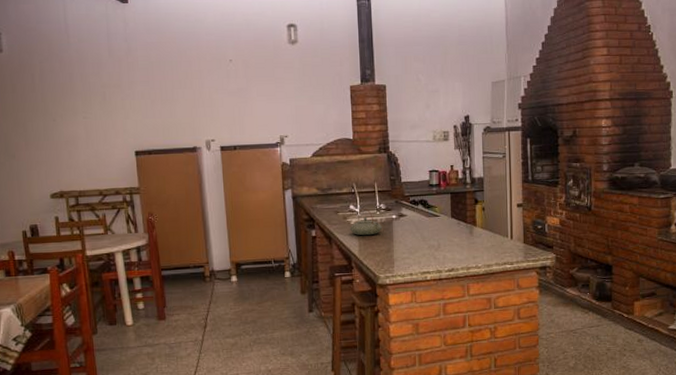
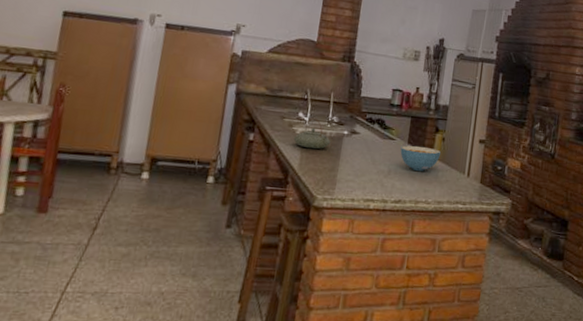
cereal bowl: none [446,218,483,241] -> present [400,145,441,171]

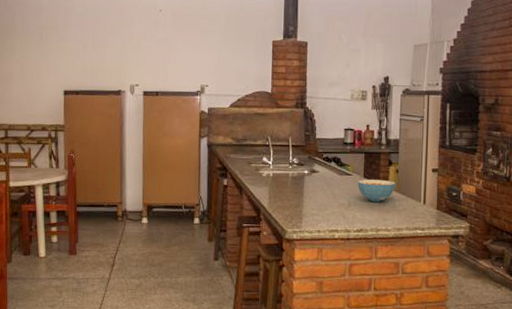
teapot: present [293,117,331,149] -> none [261,160,294,189]

